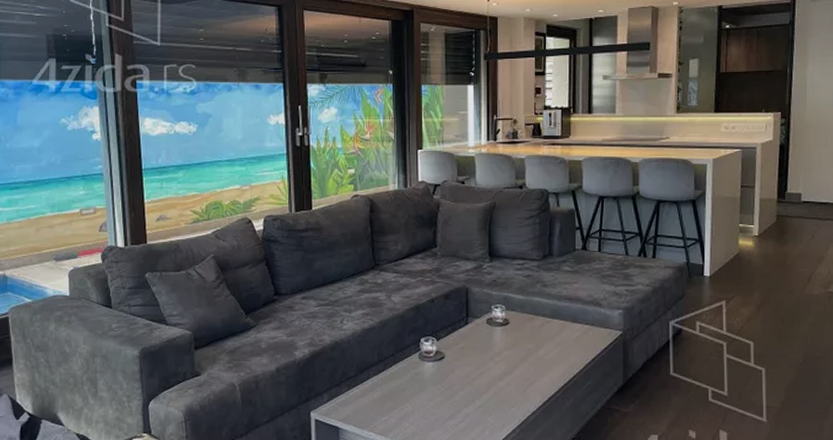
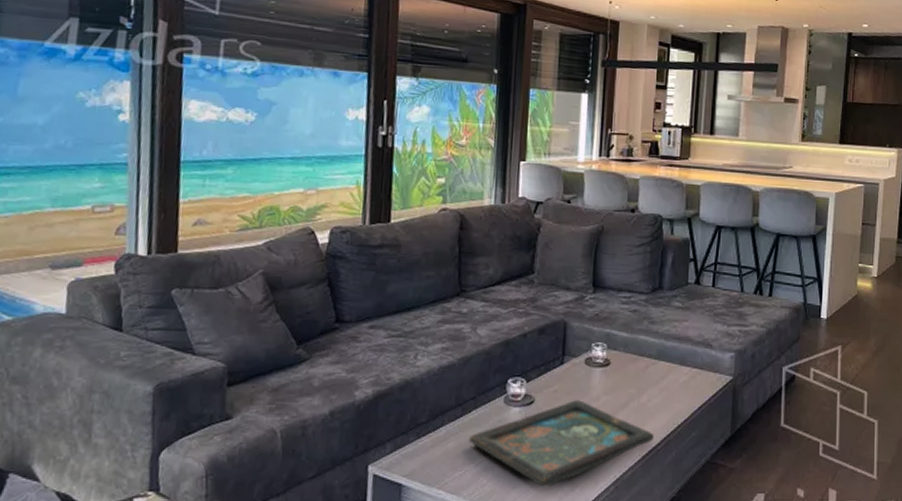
decorative tray: none [391,355,552,428] -> present [468,400,654,486]

